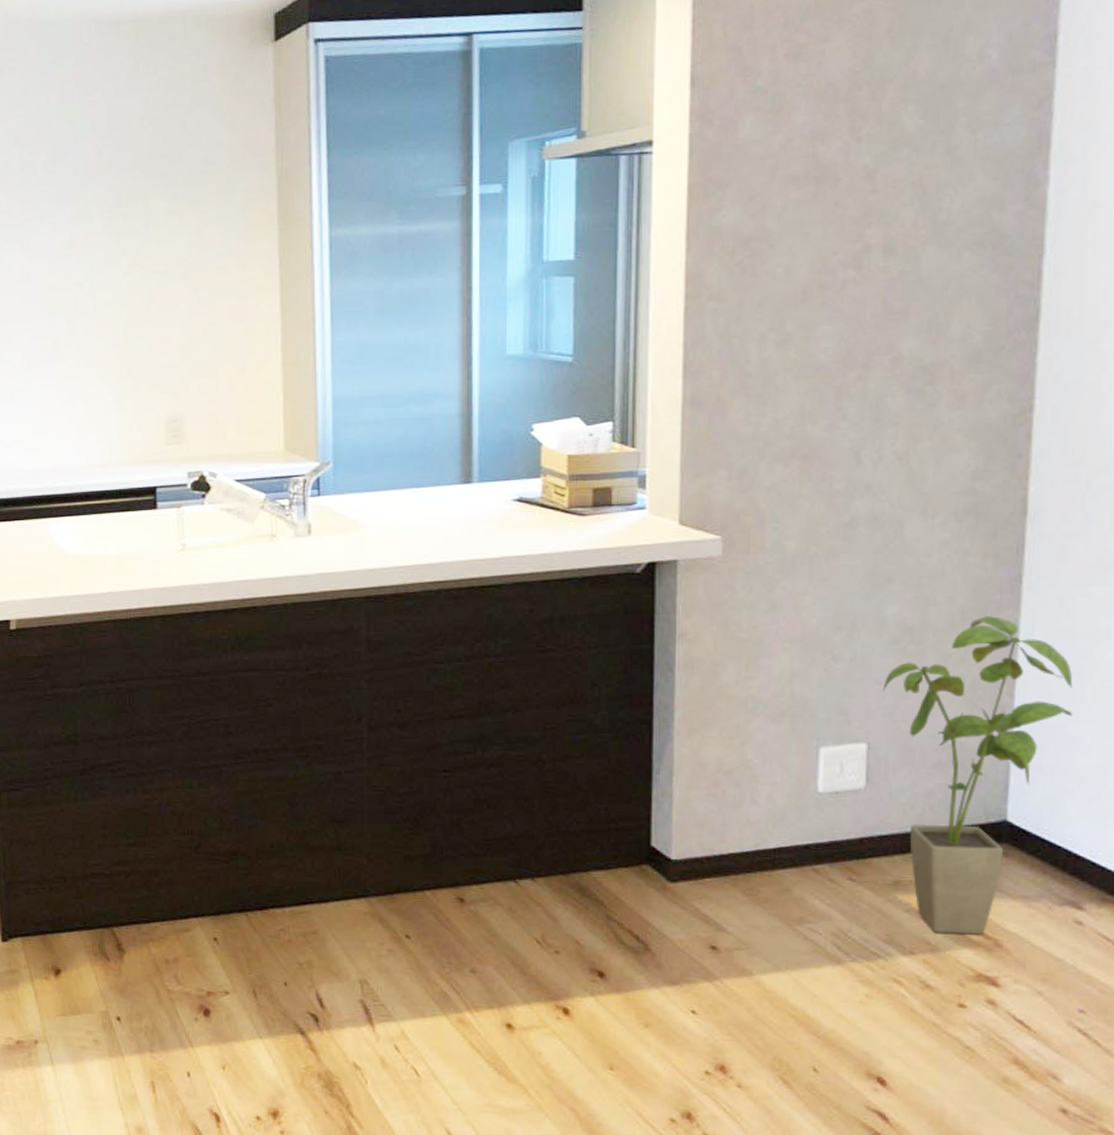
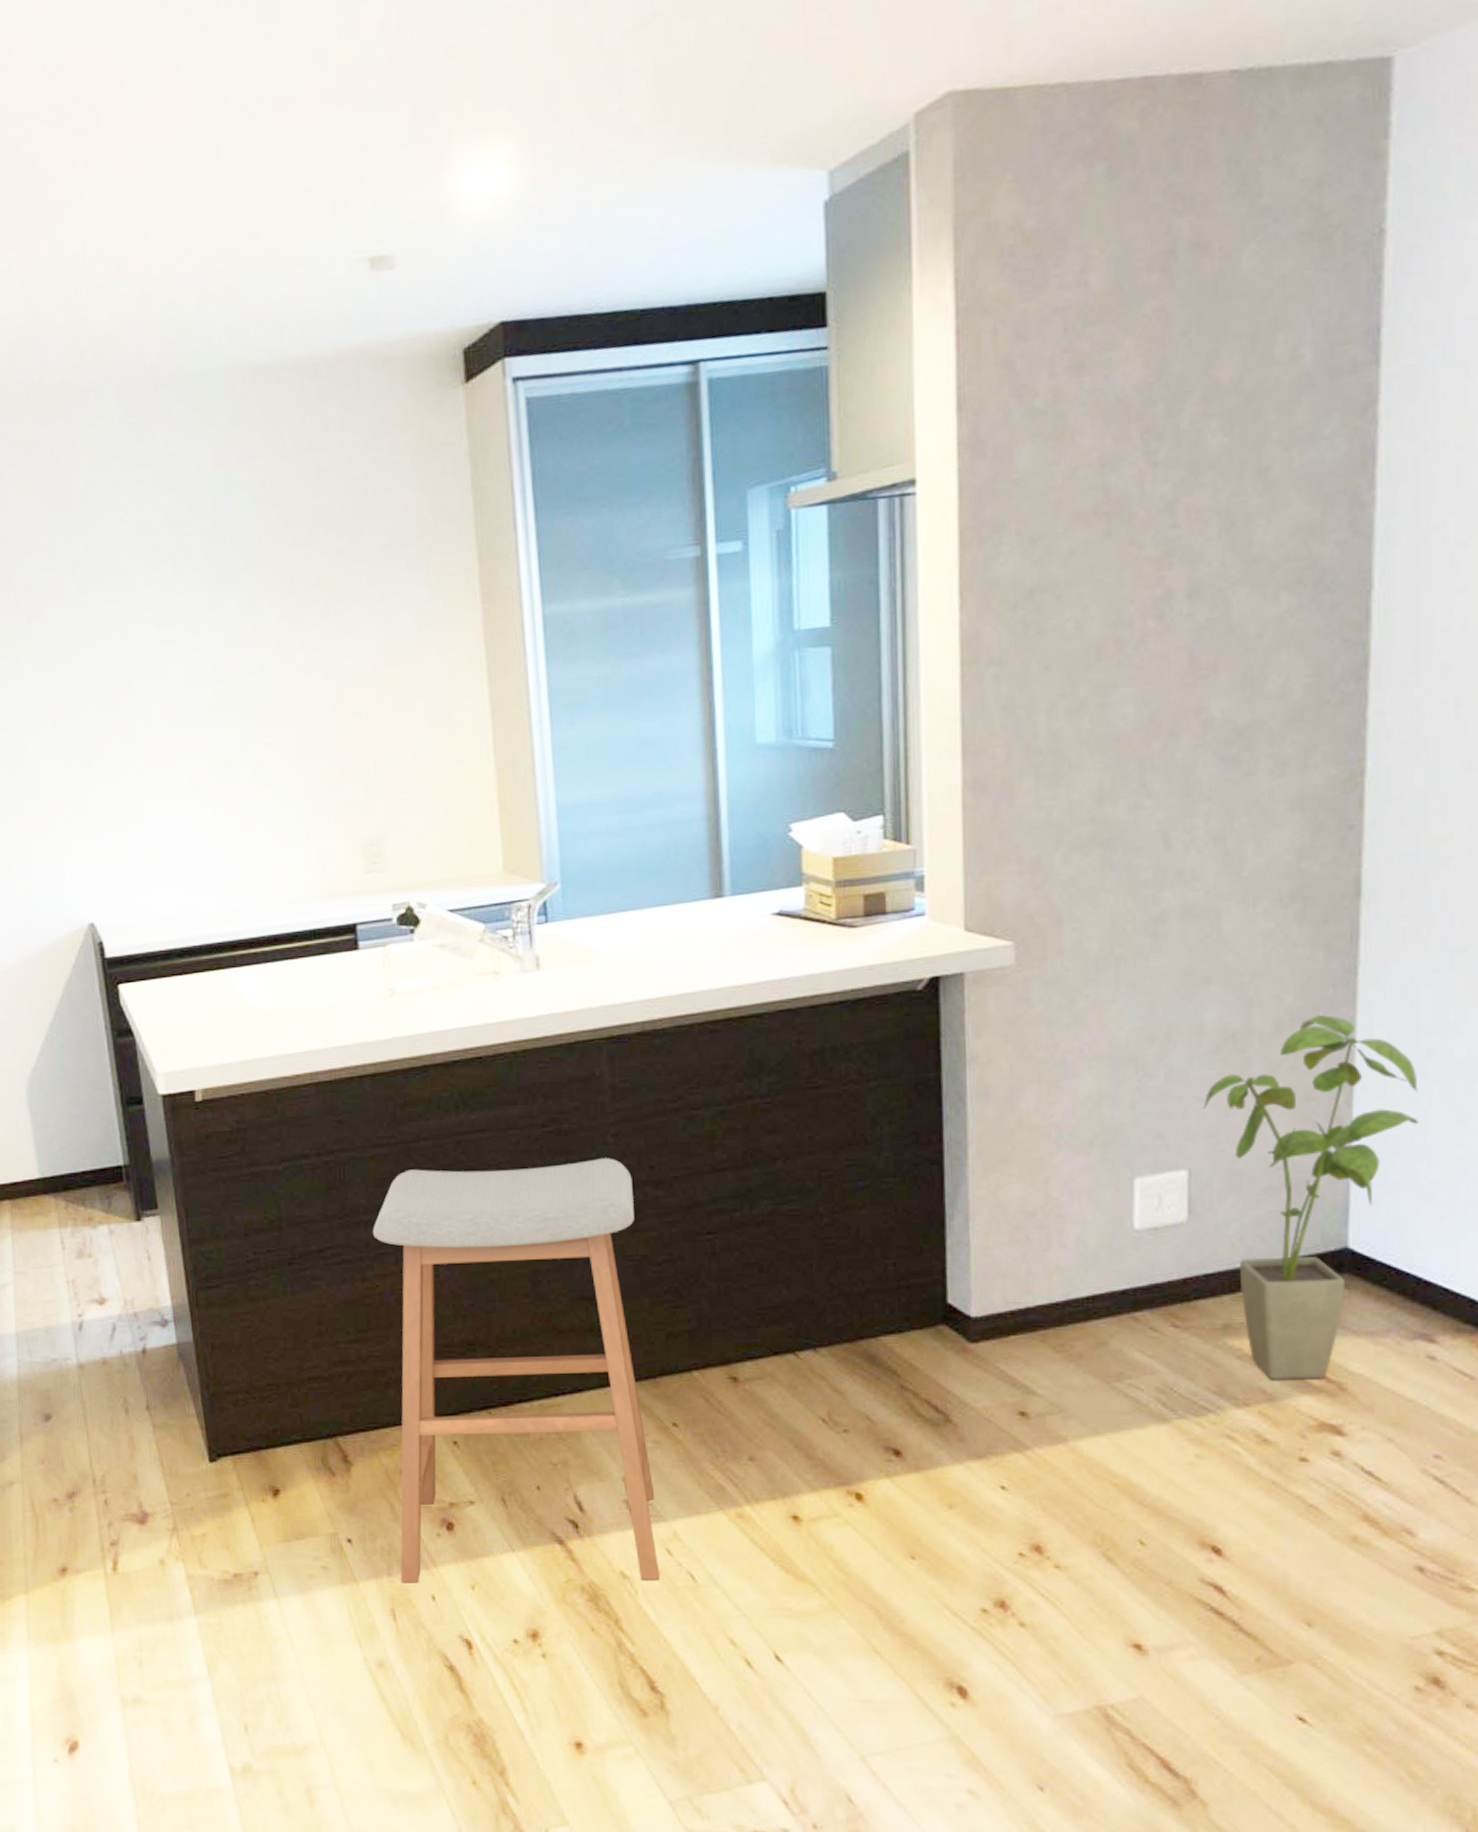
stool: none [155,699,387,1072] -> present [373,1158,659,1583]

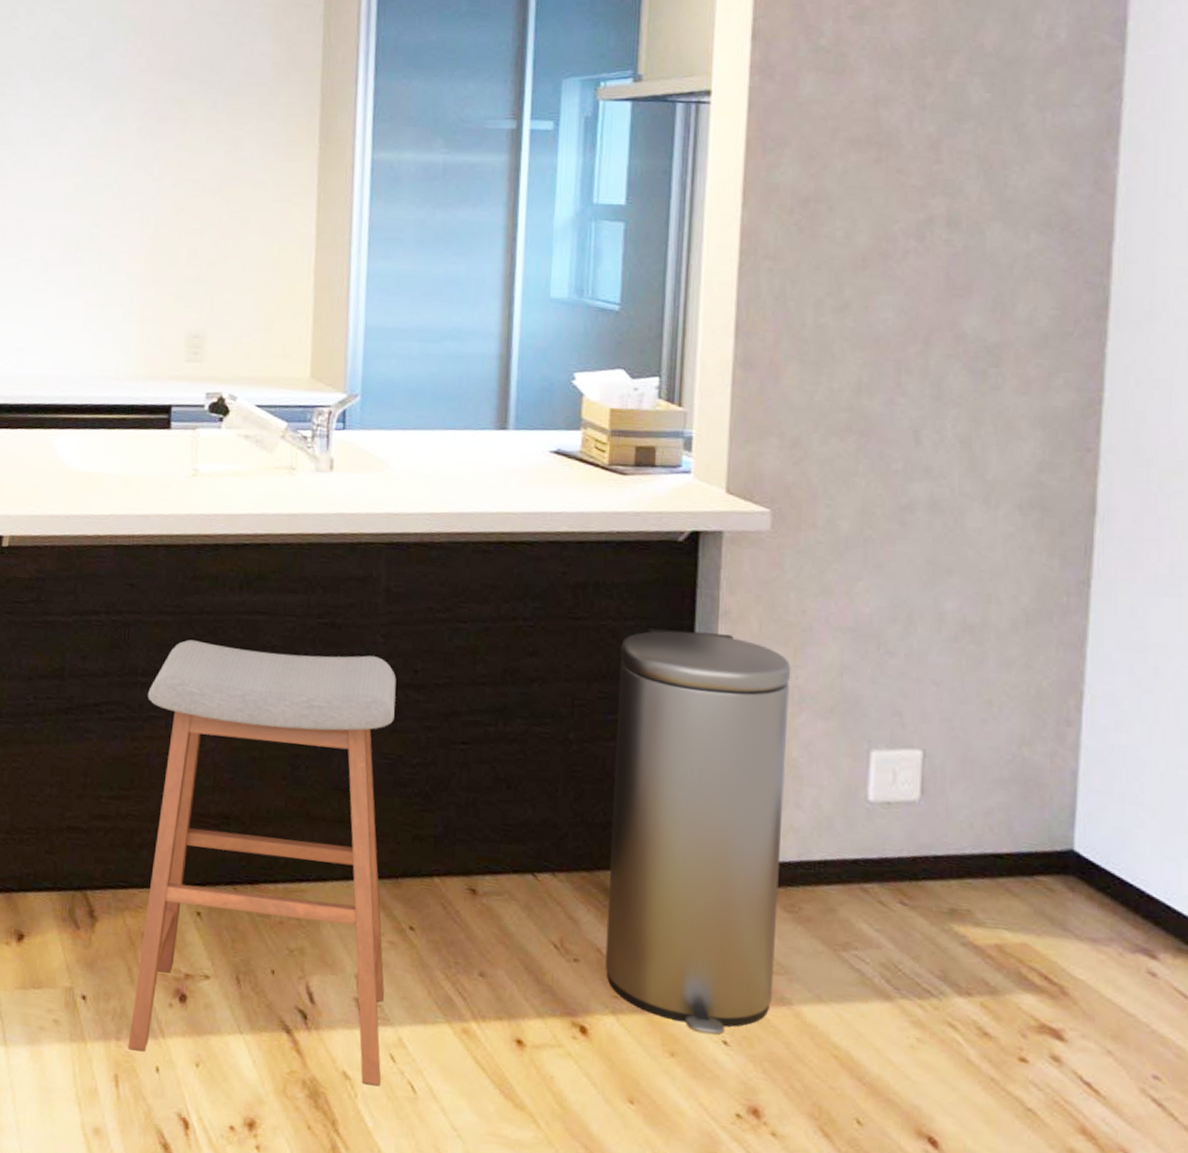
pedal bin: none [865,1081,1048,1483] -> present [605,628,791,1036]
house plant: present [1203,1015,1418,1380] -> none [940,620,1145,978]

